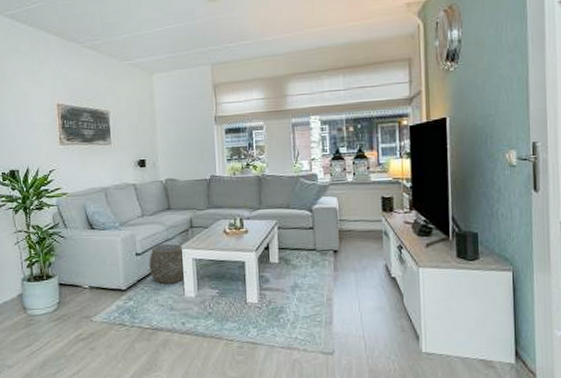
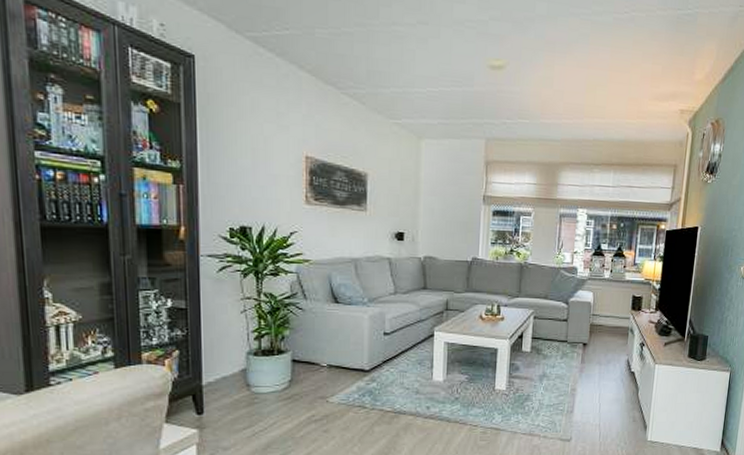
woven basket: present [149,243,186,284] -> none [397,325,437,366]

